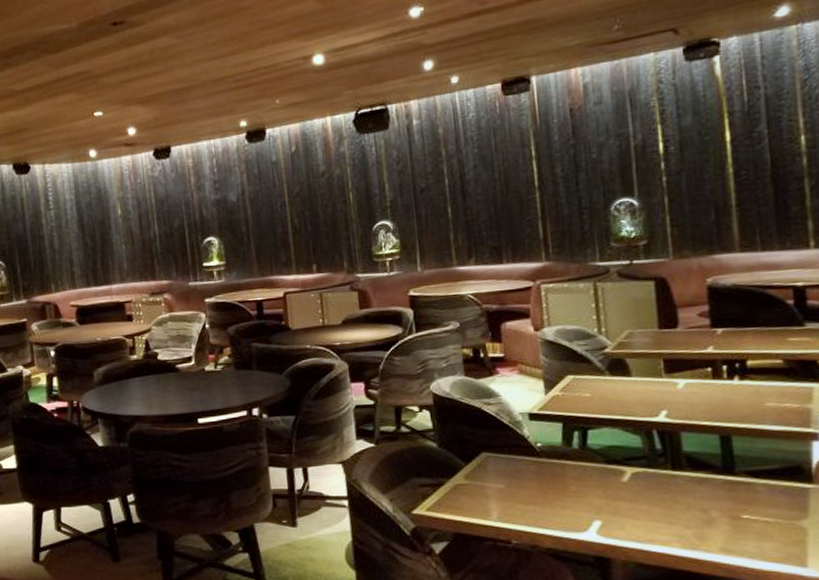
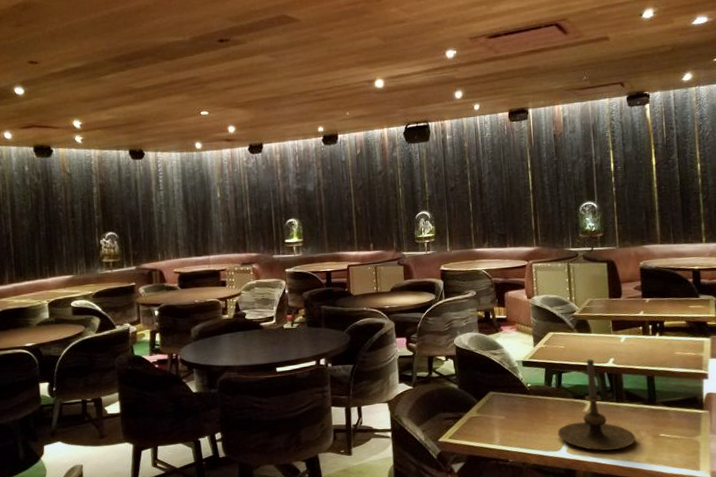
candle holder: none [582,411,704,535] -> present [557,359,636,451]

